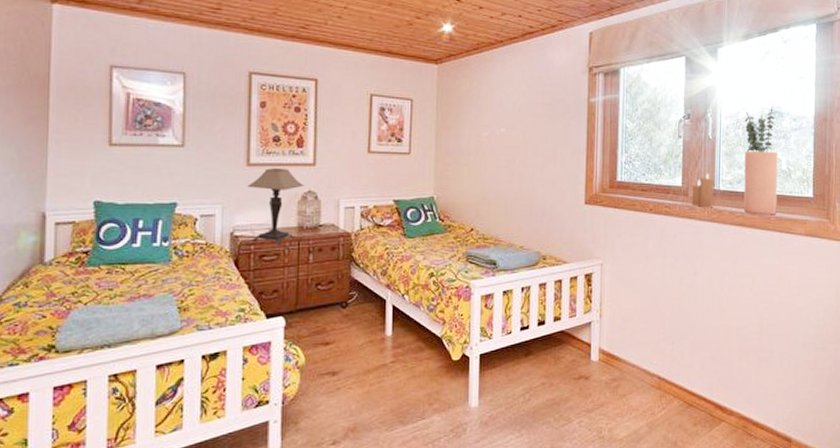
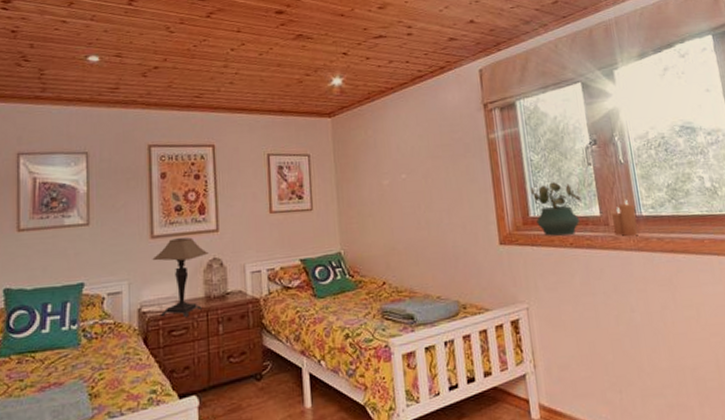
potted plant: none [622,150,668,202] -> present [531,182,583,237]
vase: present [743,107,778,215] -> none [655,123,710,240]

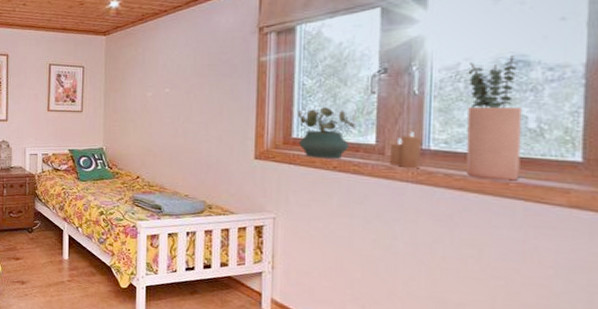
vase: none [655,123,710,240] -> present [466,56,522,181]

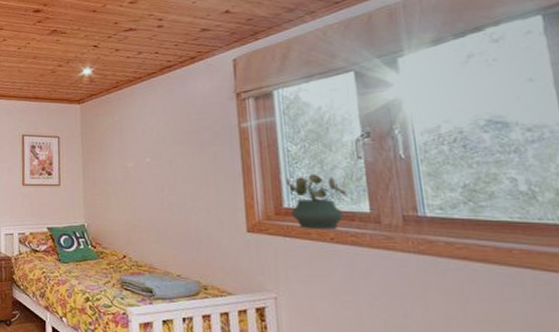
candle: present [389,131,421,169] -> none [384,197,420,238]
vase: present [466,56,522,181] -> none [449,117,522,248]

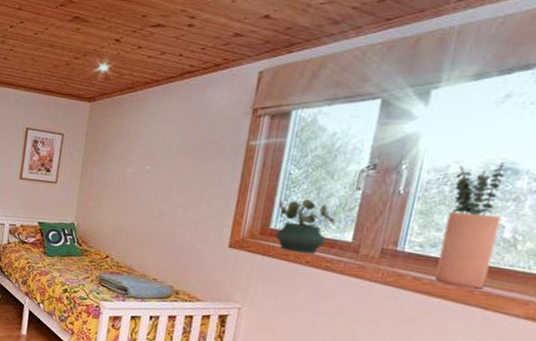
vase: none [449,117,522,248] -> present [434,162,507,290]

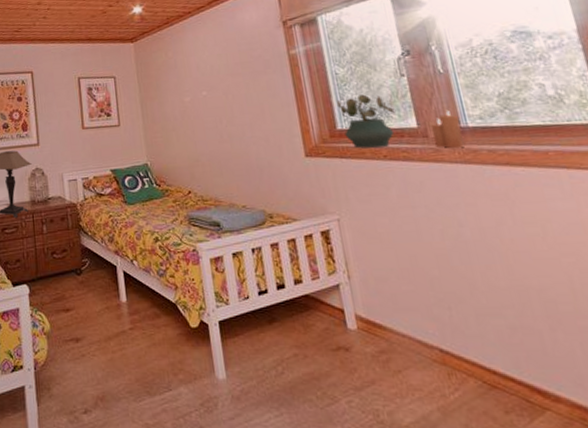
candle: none [362,231,398,271] -> present [430,110,465,149]
vase: present [434,162,507,290] -> none [480,28,556,152]

